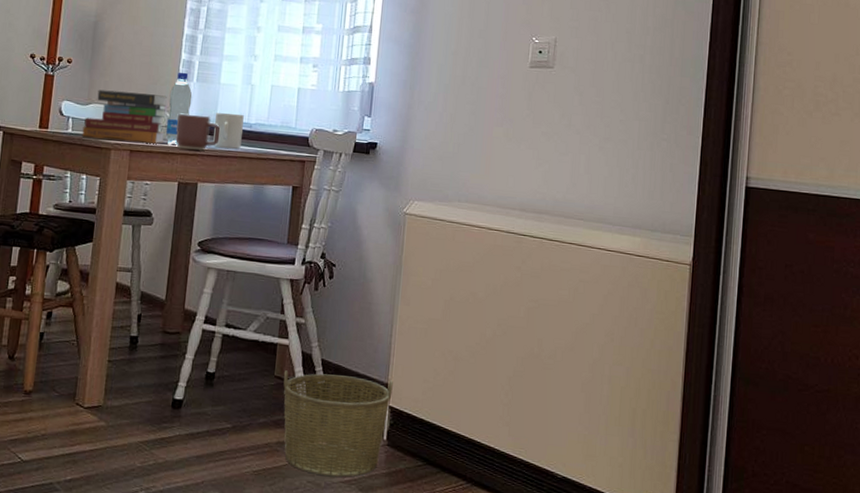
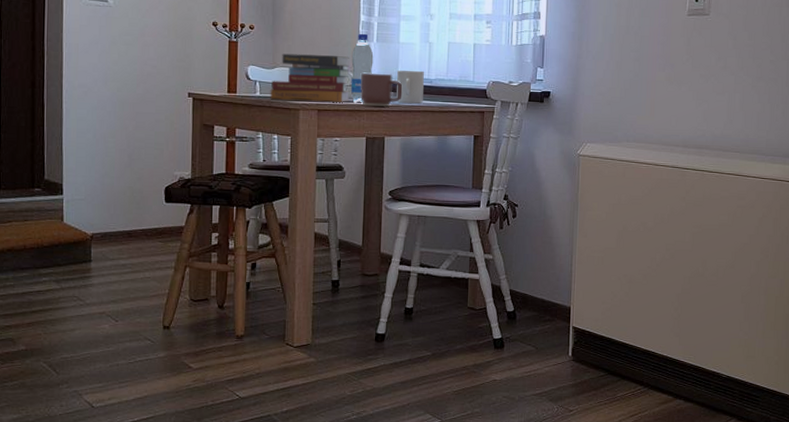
basket: present [283,370,393,477] -> none [475,301,575,391]

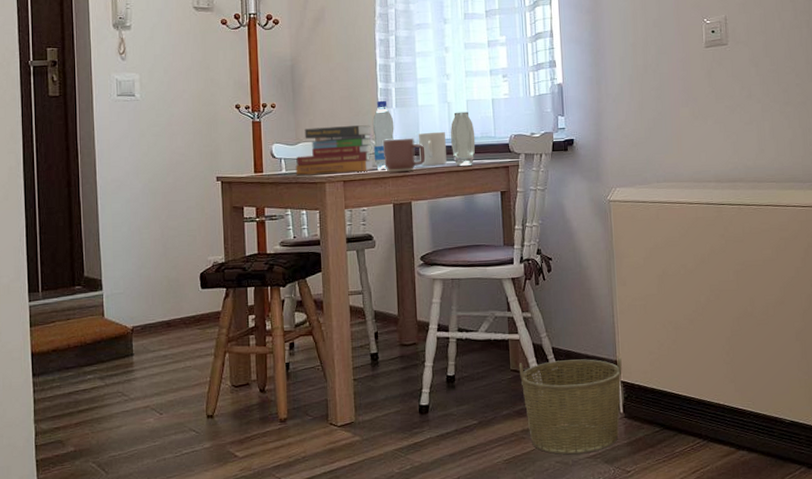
vase: none [428,53,454,107] -> present [450,111,476,166]
basket: none [475,301,575,391] -> present [518,357,622,455]

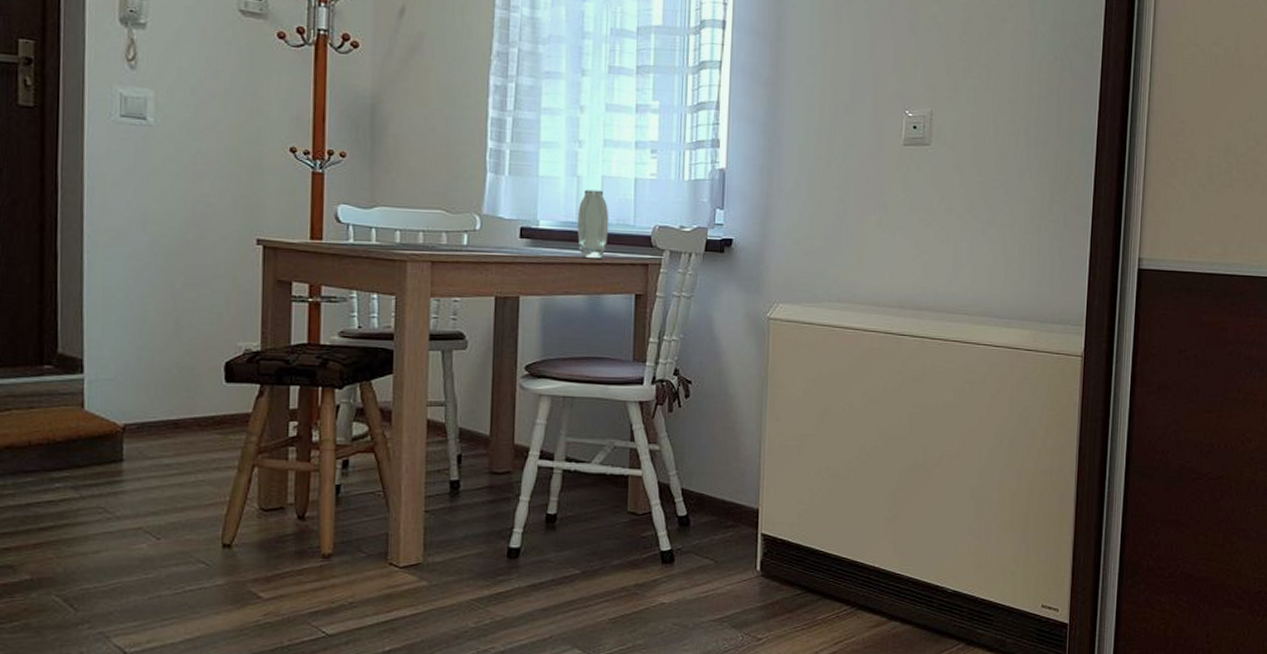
books: present [295,125,374,176] -> none [367,189,474,252]
bottle: present [372,100,394,170] -> none [474,163,505,253]
mug: present [383,137,426,173] -> none [488,214,543,258]
cup: present [418,131,448,167] -> none [534,210,571,255]
basket: present [518,357,622,455] -> none [638,504,765,616]

